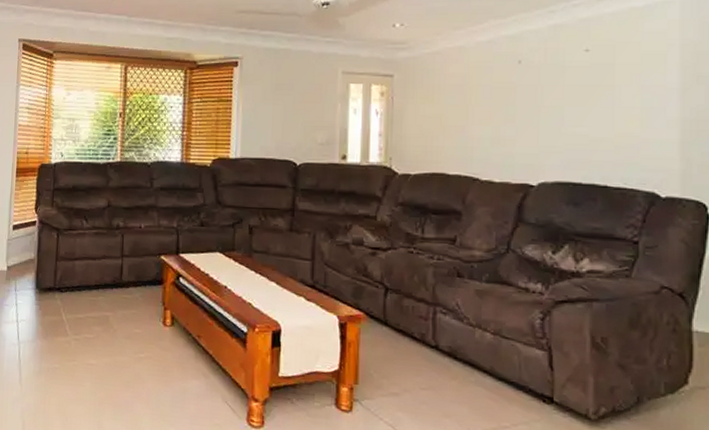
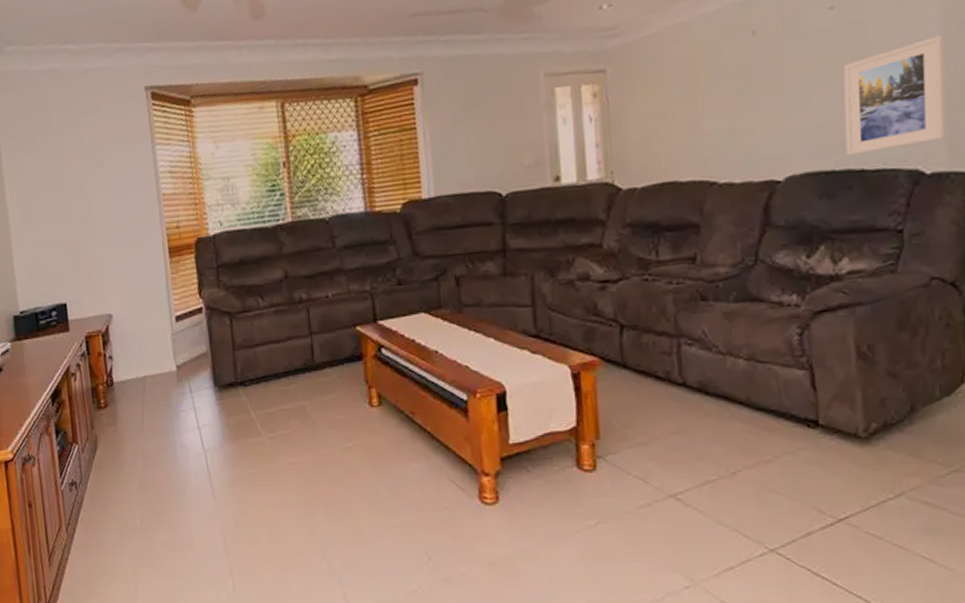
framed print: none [592,85,681,173] -> present [843,35,945,156]

